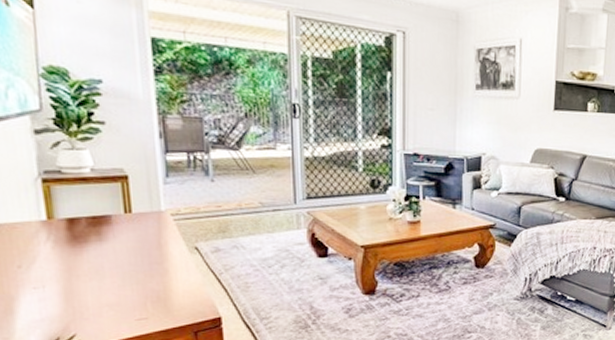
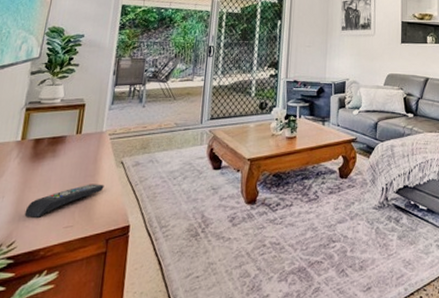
remote control: none [78,272,179,309] -> present [24,184,104,217]

